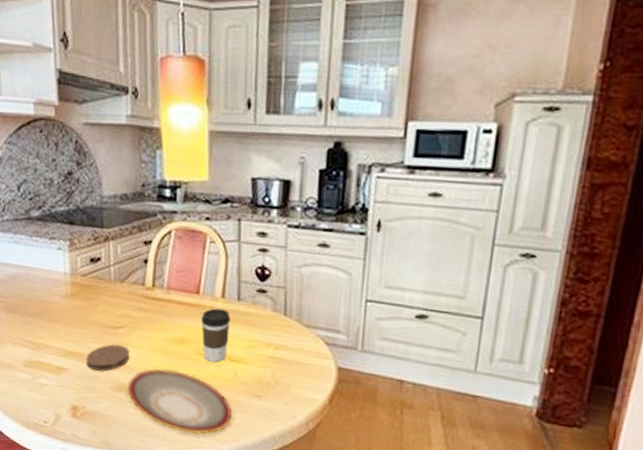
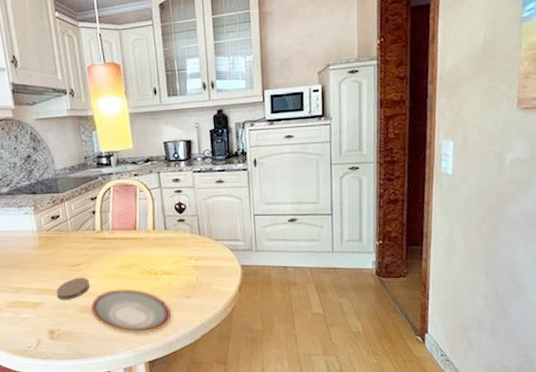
coffee cup: present [201,308,231,362] -> none [140,238,162,278]

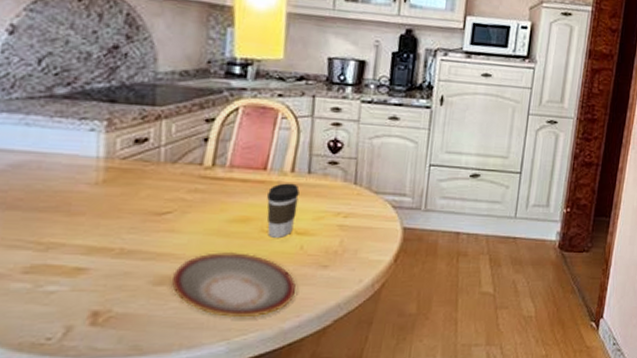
coaster: present [56,278,90,300] -> none [117,232,178,265]
coffee cup: none [140,238,162,278] -> present [266,183,300,238]

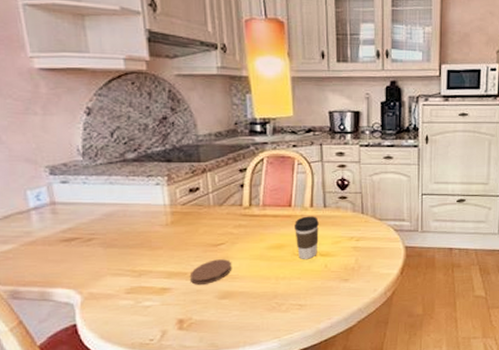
coaster: none [117,232,178,265] -> present [189,259,232,285]
plate: present [170,252,296,318] -> none [231,272,326,322]

